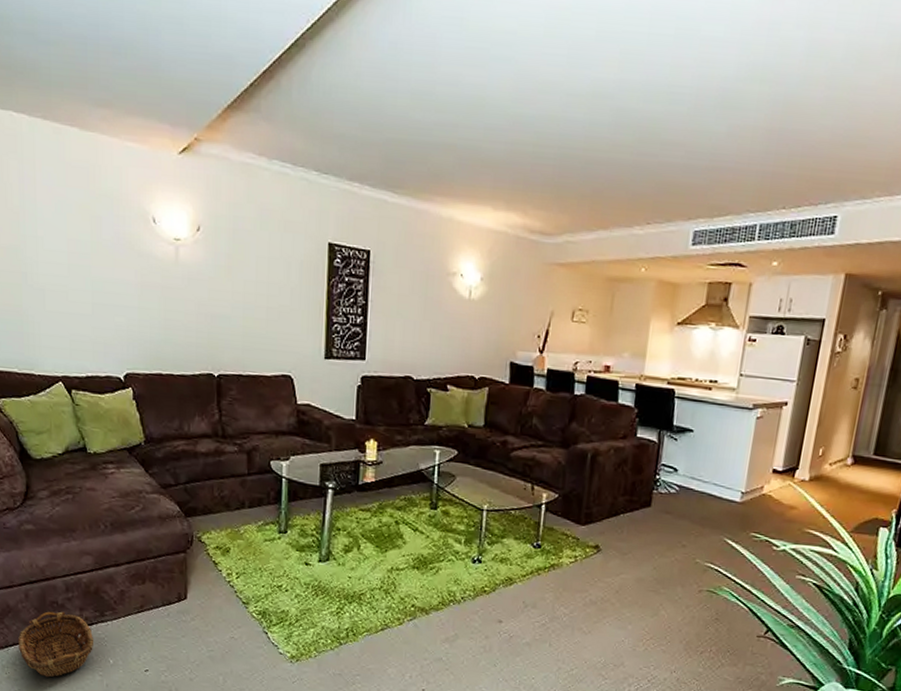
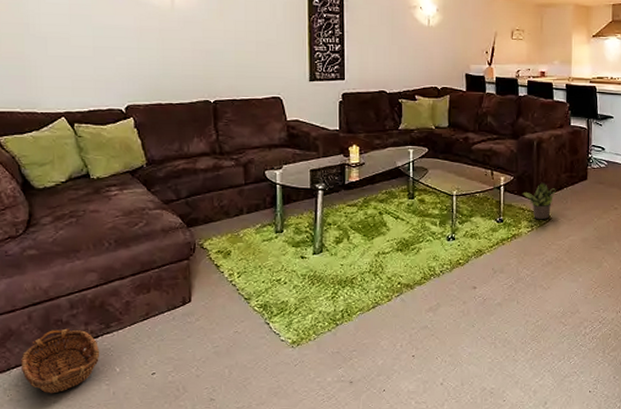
potted plant: none [568,505,610,550] -> present [522,182,556,219]

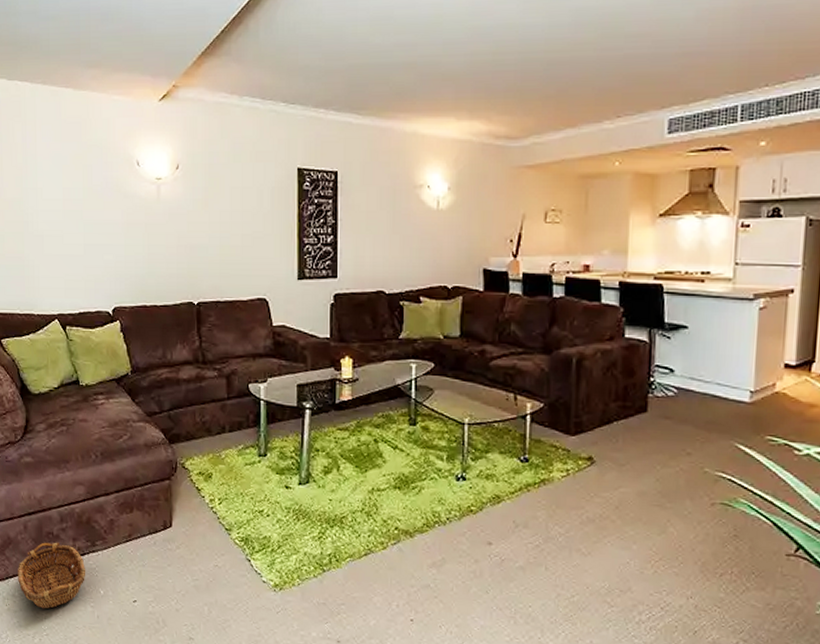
potted plant: present [522,182,556,219] -> none [556,413,602,462]

